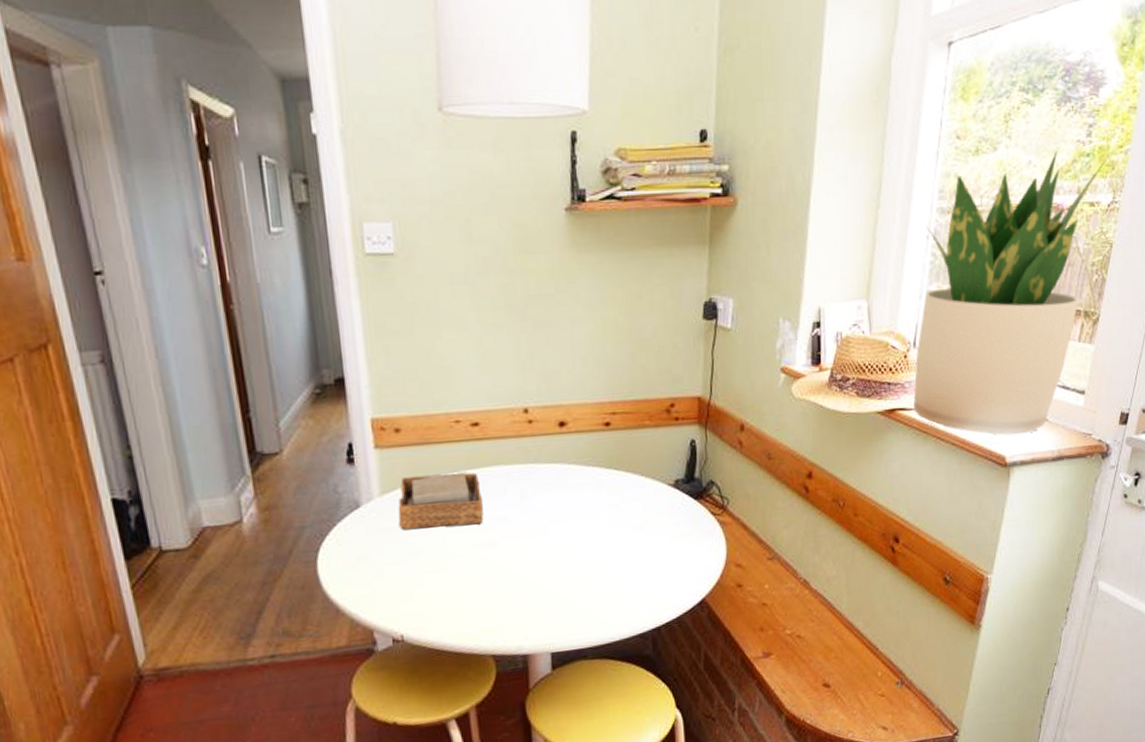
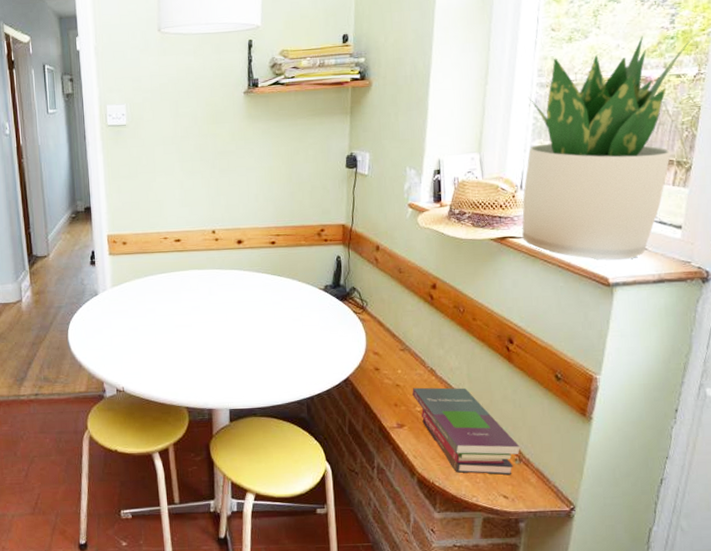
napkin holder: present [398,472,484,529] -> none [123,274,182,312]
books: none [781,601,903,706] -> present [412,387,520,475]

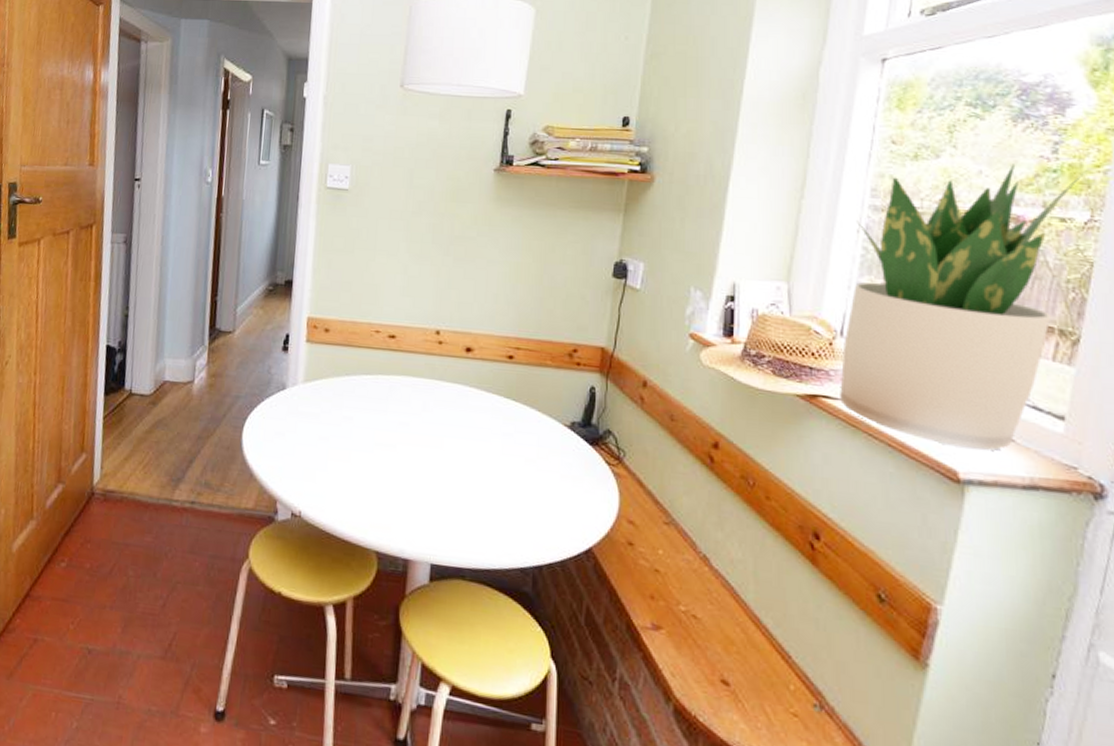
books: present [412,387,520,475] -> none [676,577,822,727]

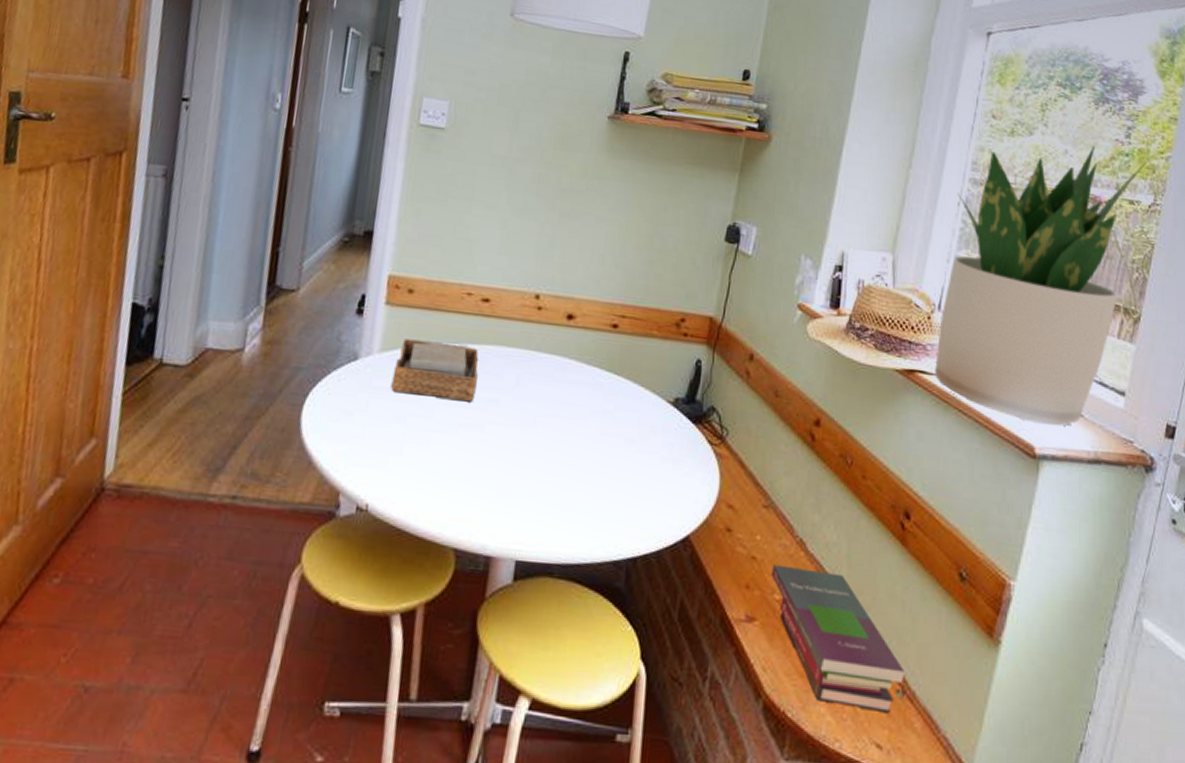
napkin holder: none [315,371,389,425] -> present [391,338,479,402]
books: none [676,577,822,727] -> present [771,564,905,714]

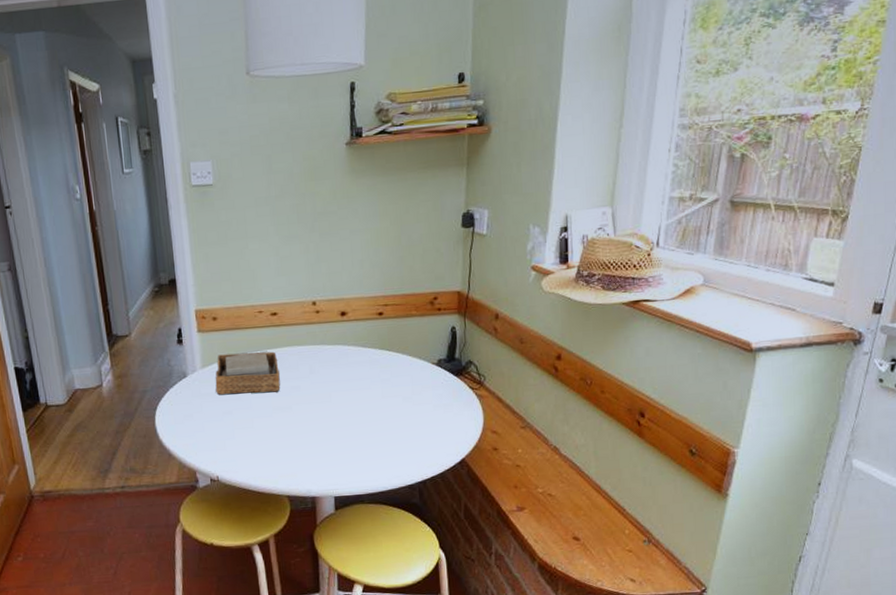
books: present [771,564,905,714] -> none [533,466,650,558]
planter: present [935,145,1153,426] -> none [657,63,860,323]

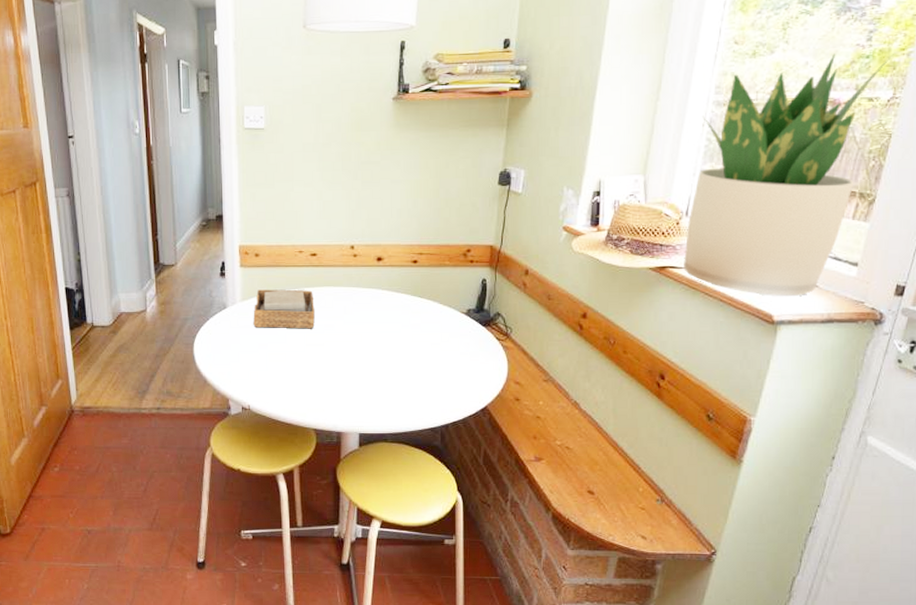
planter: none [657,63,860,323] -> present [684,53,894,296]

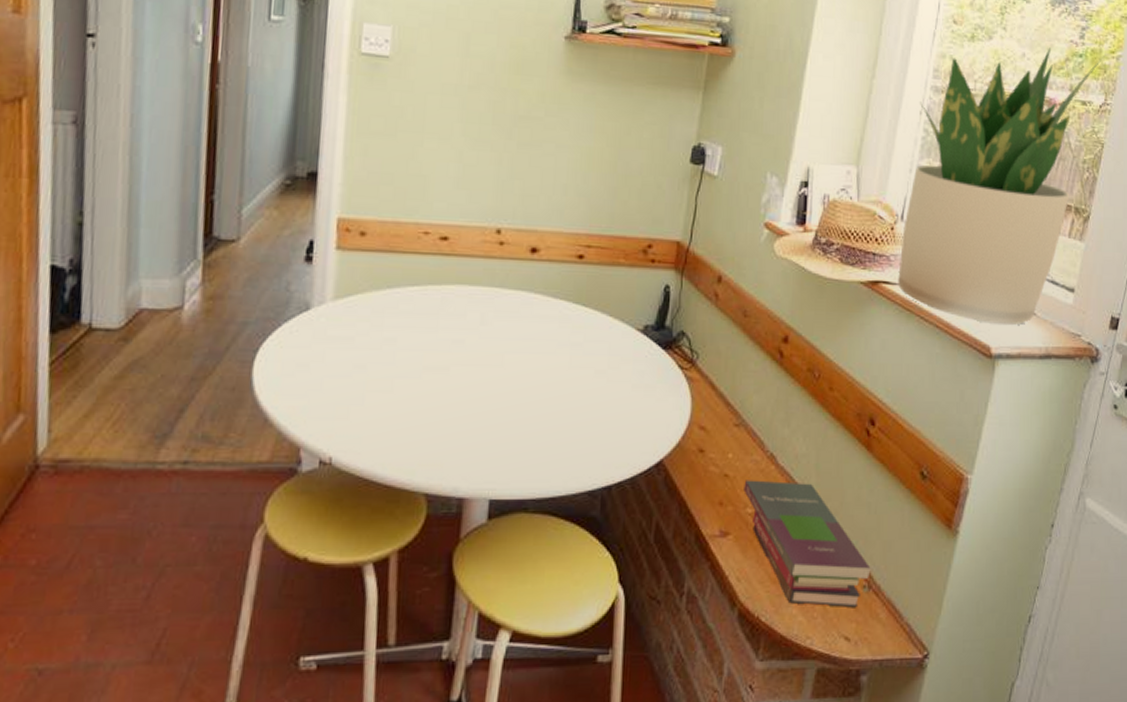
napkin holder: present [253,289,315,329] -> none [348,284,441,345]
books: none [553,420,663,516] -> present [744,480,871,608]

